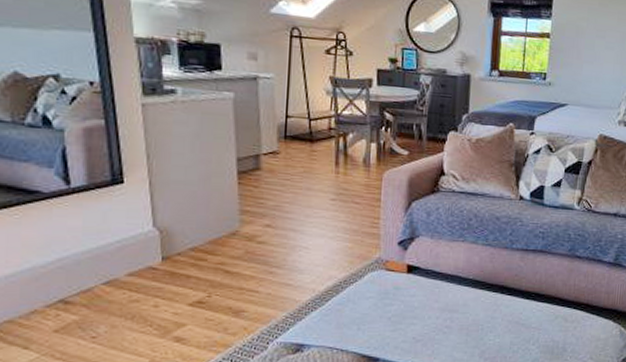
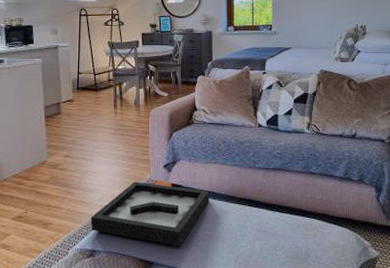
decorative tray: none [299,261,455,340] -> present [91,181,210,246]

